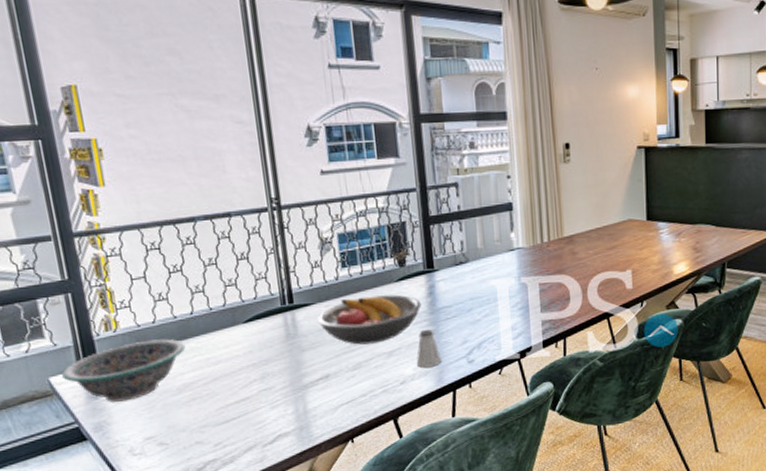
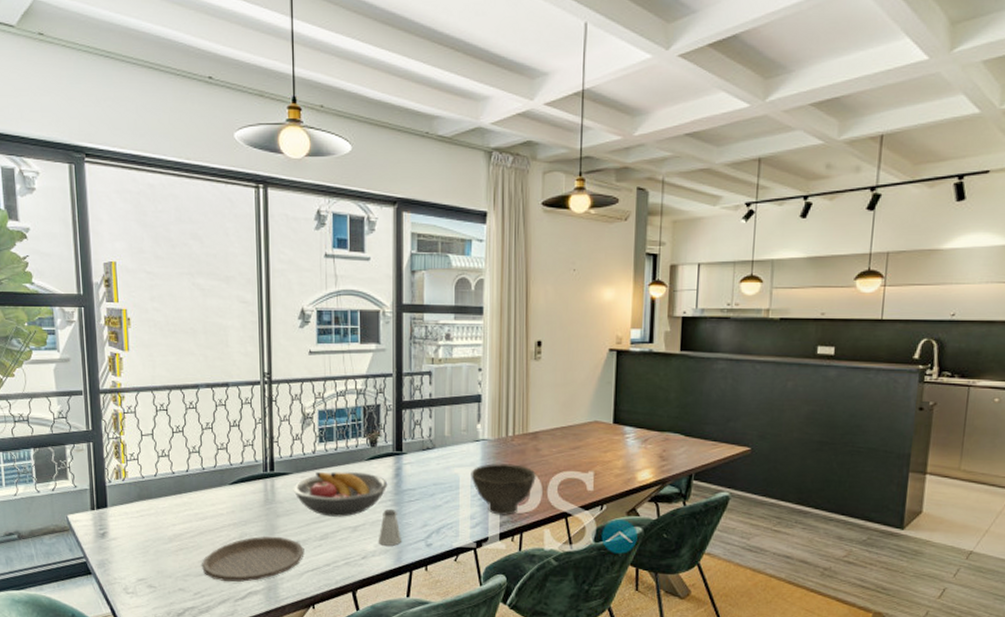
decorative bowl: present [61,339,186,402] -> none [78,491,179,544]
plate: none [219,372,337,427] -> present [201,535,305,582]
bowl: none [508,270,575,323] -> present [471,463,536,516]

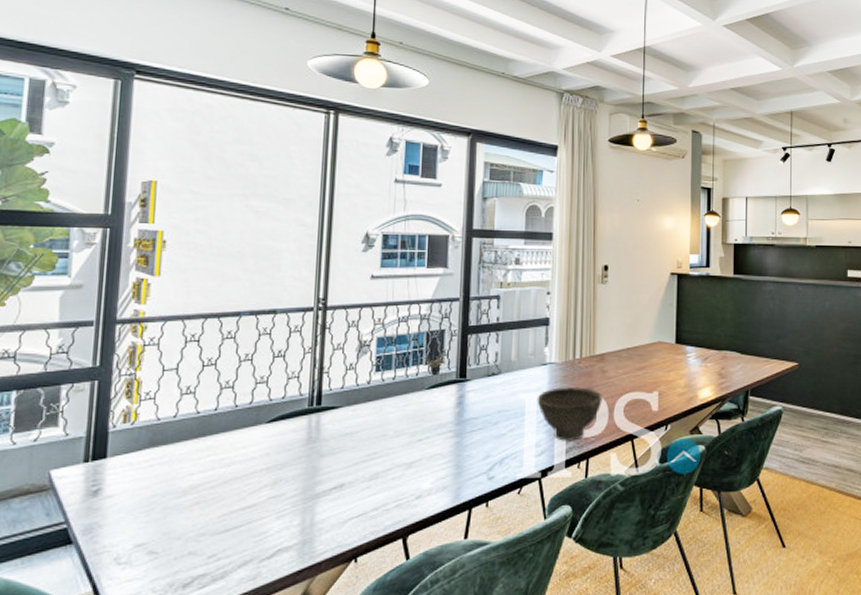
plate: present [201,535,305,582] -> none [220,480,350,538]
fruit bowl: present [293,471,388,517] -> none [341,402,449,453]
saltshaker: present [378,509,401,546] -> none [435,440,461,482]

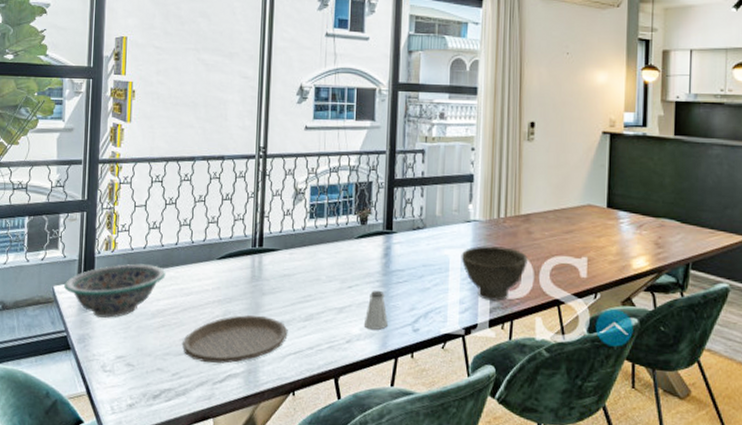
decorative bowl: none [65,435,202,502] -> present [64,263,166,318]
plate: none [220,480,350,538] -> present [181,314,288,364]
saltshaker: none [435,440,461,482] -> present [363,290,388,330]

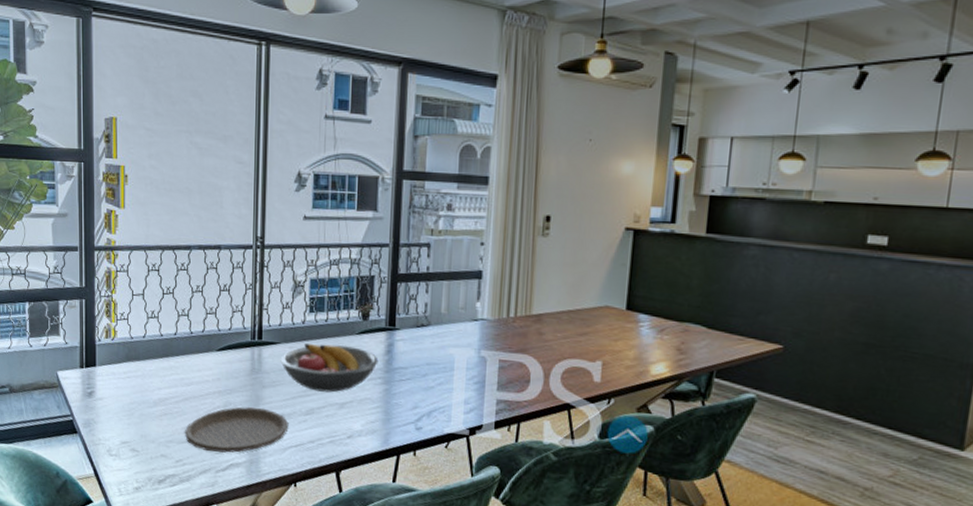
decorative bowl: present [64,263,166,318] -> none [67,352,166,405]
fruit bowl: none [280,248,376,297] -> present [280,342,379,393]
saltshaker: present [363,290,388,330] -> none [365,387,390,427]
bowl: present [461,246,528,301] -> none [467,345,538,403]

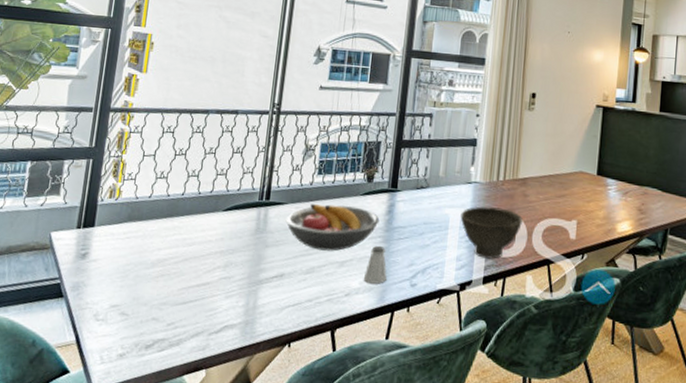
plate: present [184,406,289,453] -> none [179,266,289,314]
saltshaker: none [365,387,390,427] -> present [363,245,387,284]
bowl: none [467,345,538,403] -> present [460,206,523,259]

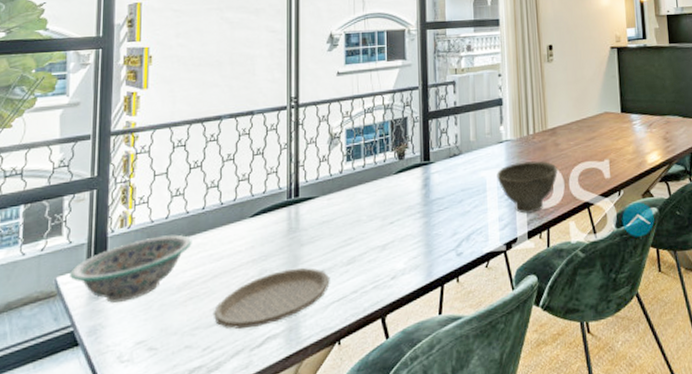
decorative bowl: none [62,212,170,266] -> present [70,234,192,303]
plate: none [179,266,289,314] -> present [213,268,330,329]
fruit bowl: present [285,203,380,251] -> none [318,187,416,239]
saltshaker: present [363,245,387,284] -> none [407,221,431,262]

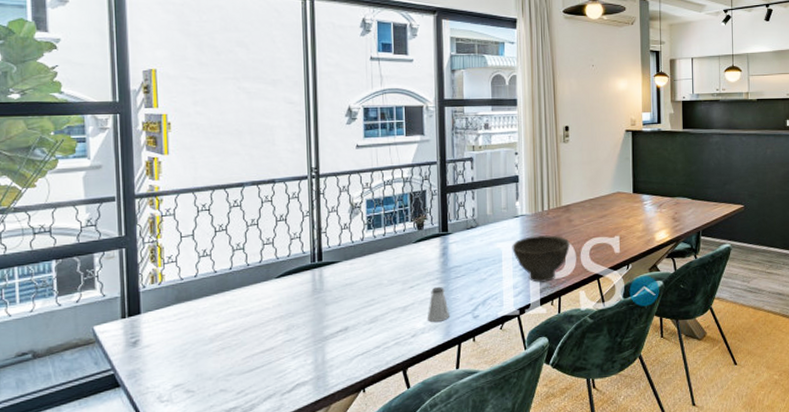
decorative bowl: present [70,234,192,303] -> none [106,291,222,350]
plate: present [213,268,330,329] -> none [244,325,354,376]
saltshaker: none [407,221,431,262] -> present [427,286,449,322]

